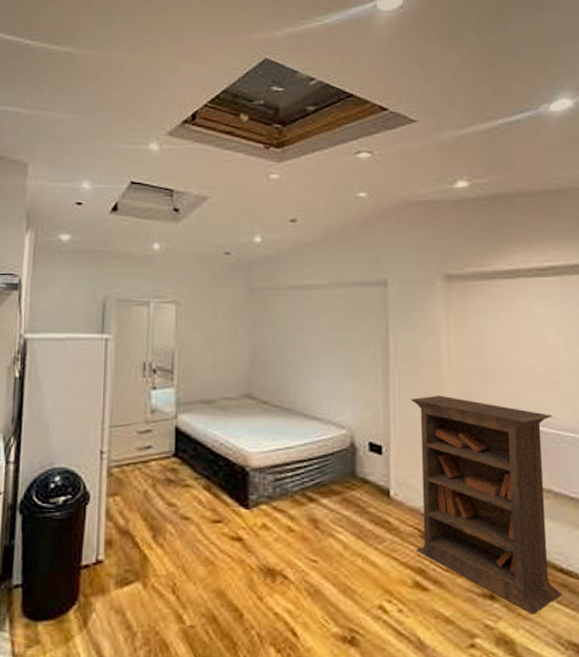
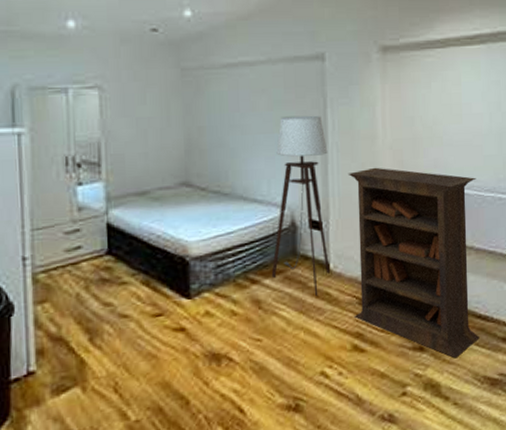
floor lamp: none [329,338,390,522] -> present [271,115,330,296]

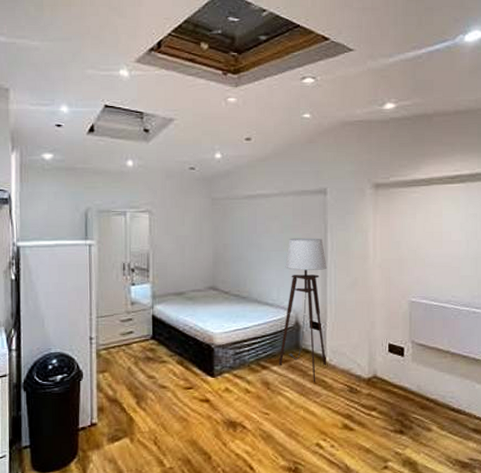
bookcase: present [347,167,480,359] -> none [343,281,454,442]

